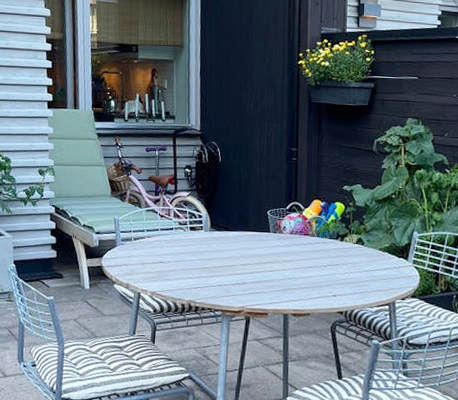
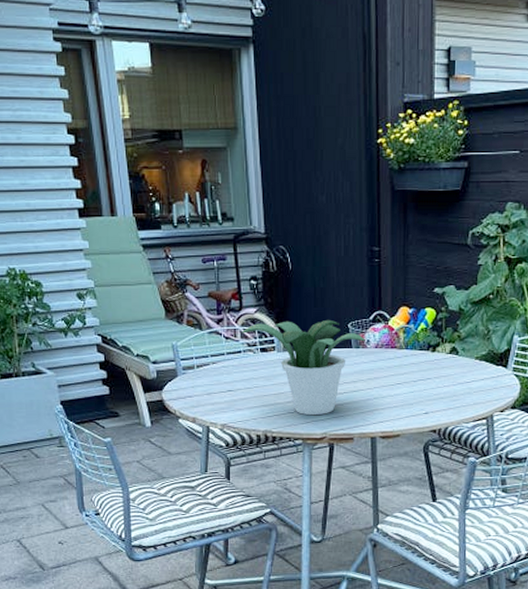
potted plant: none [174,205,282,290] -> present [241,319,366,416]

